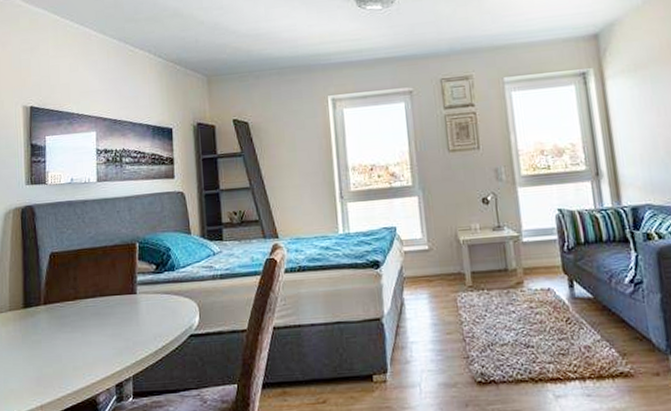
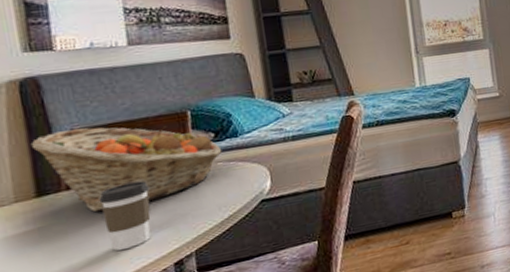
fruit basket: none [24,251,161,328] -> present [30,125,222,213]
coffee cup: none [65,303,103,365] -> present [98,181,151,251]

